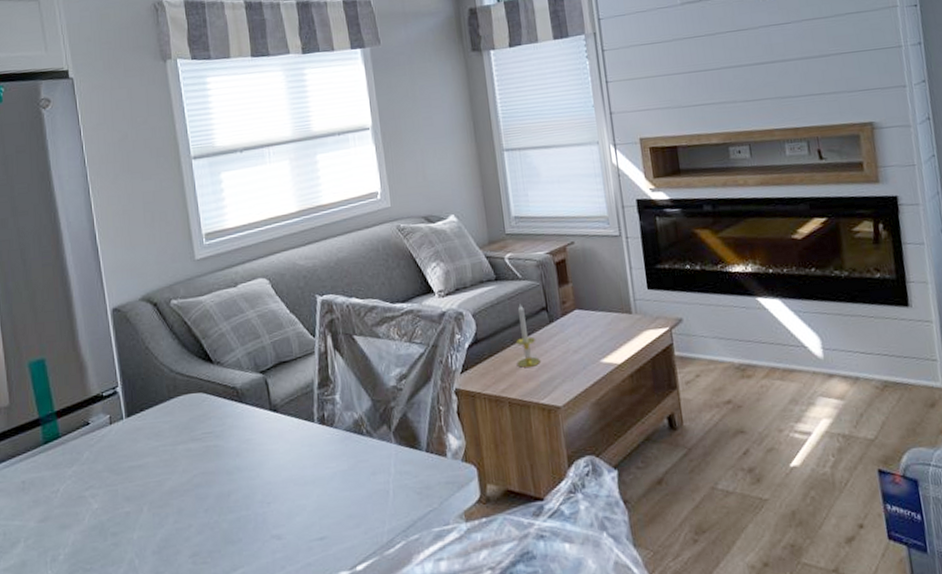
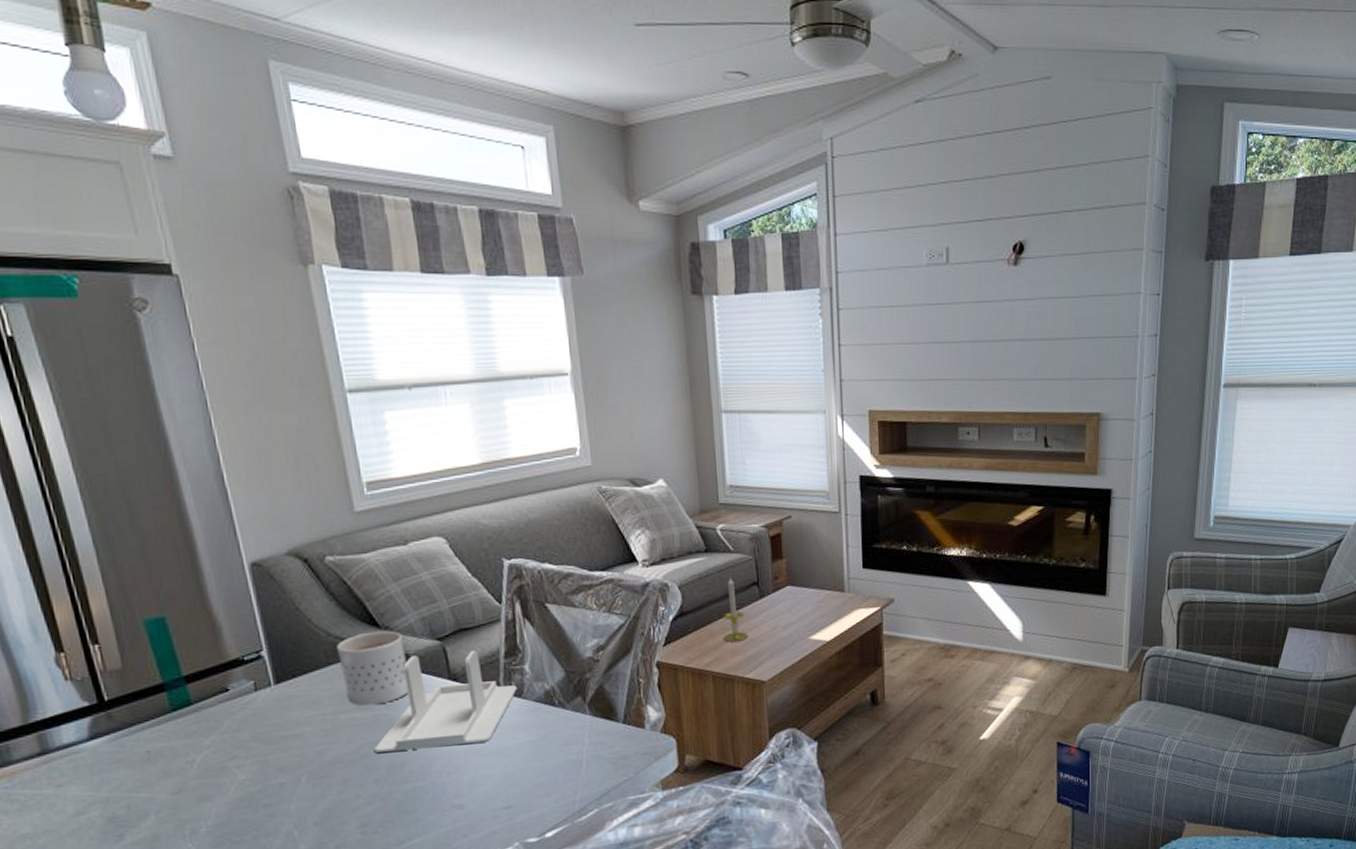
mug: none [177,365,236,437] -> present [337,630,409,706]
napkin holder: none [205,381,329,482] -> present [373,650,517,753]

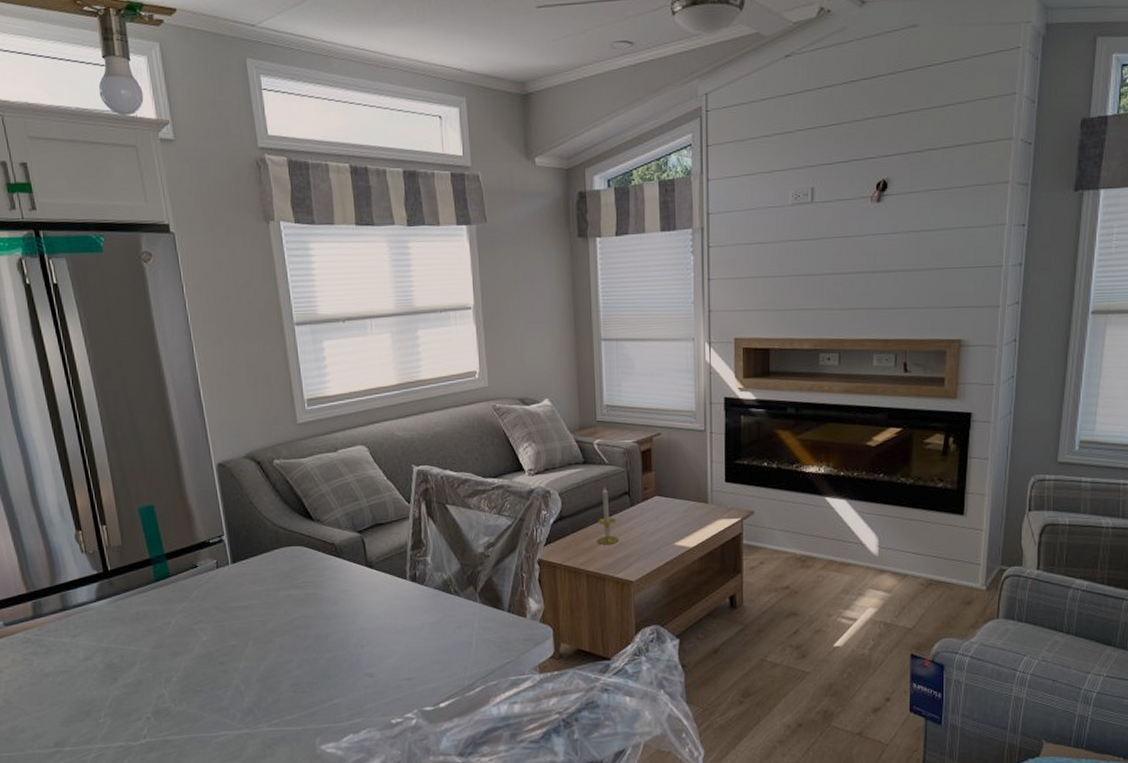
mug: present [337,630,409,706] -> none [280,523,334,585]
napkin holder: present [373,650,517,753] -> none [305,542,420,625]

